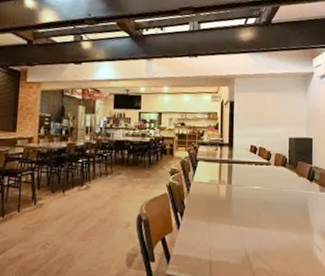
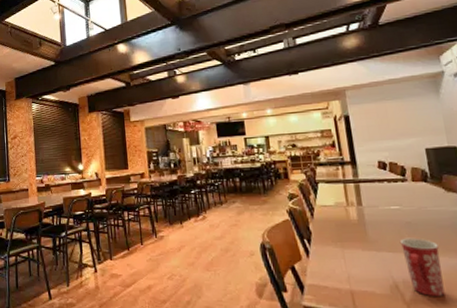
mug: none [256,215,285,266] -> present [399,237,445,296]

